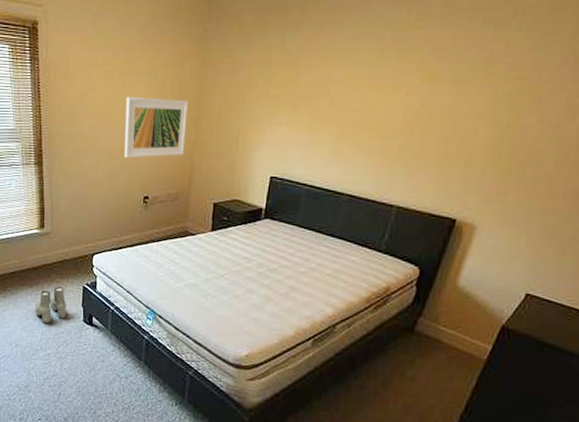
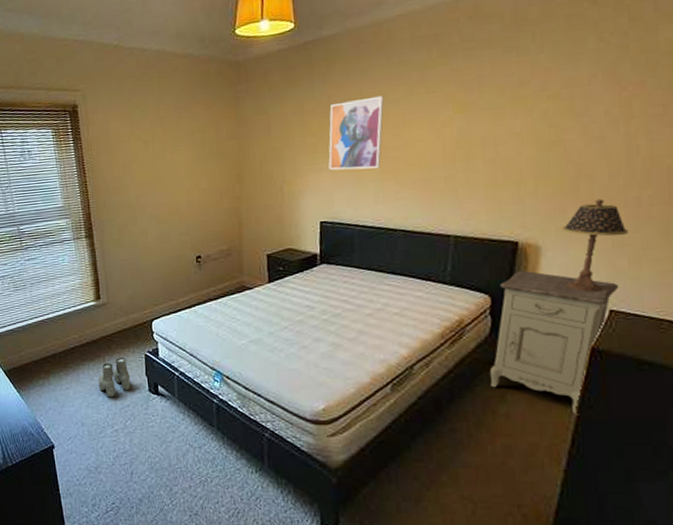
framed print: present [124,97,189,158] -> none [168,159,232,220]
wall art: none [287,53,354,130] -> present [328,95,384,171]
nightstand: none [403,247,539,385] -> present [490,270,618,415]
table lamp: none [490,186,562,276] -> present [561,198,629,293]

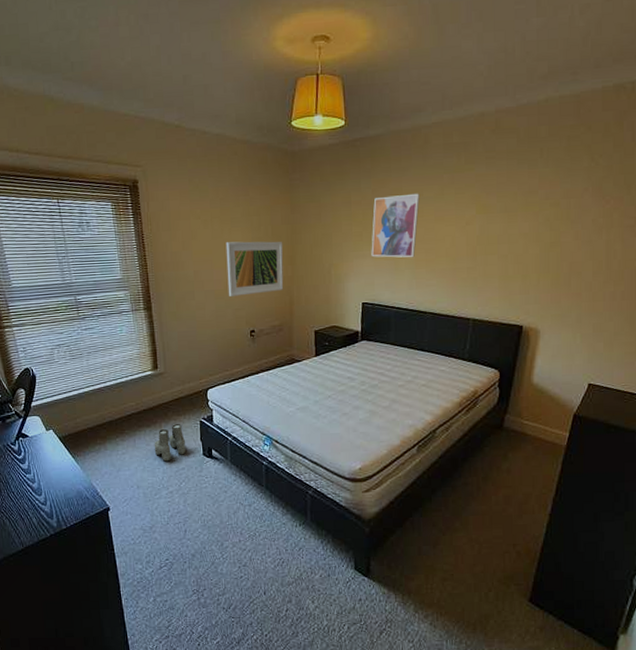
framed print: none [168,159,232,220] -> present [225,241,284,296]
nightstand: present [490,270,618,415] -> none [496,350,595,469]
table lamp: present [561,198,629,293] -> none [556,292,606,369]

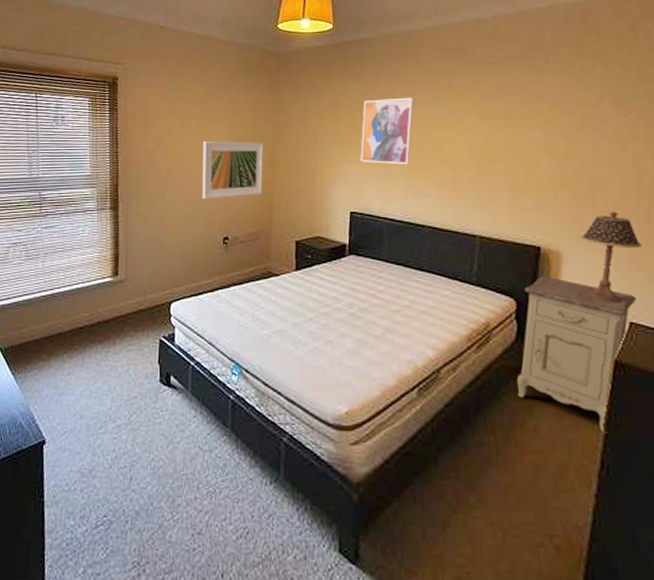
boots: present [154,424,186,462] -> none [104,342,140,387]
nightstand: none [496,350,595,469] -> present [517,276,636,433]
table lamp: none [556,292,606,369] -> present [580,211,643,303]

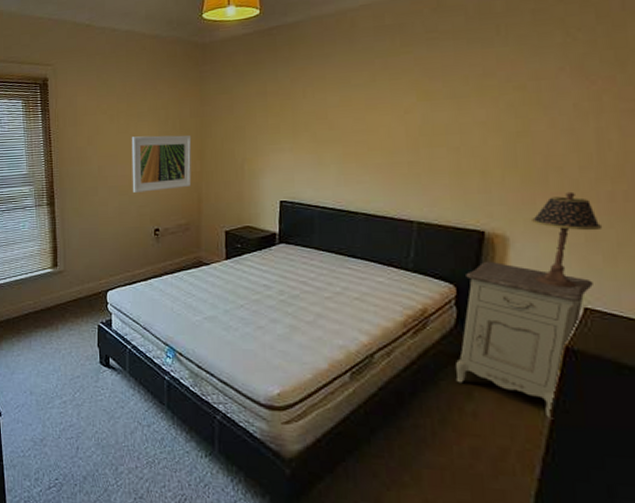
wall art: present [360,97,414,165] -> none [290,80,347,152]

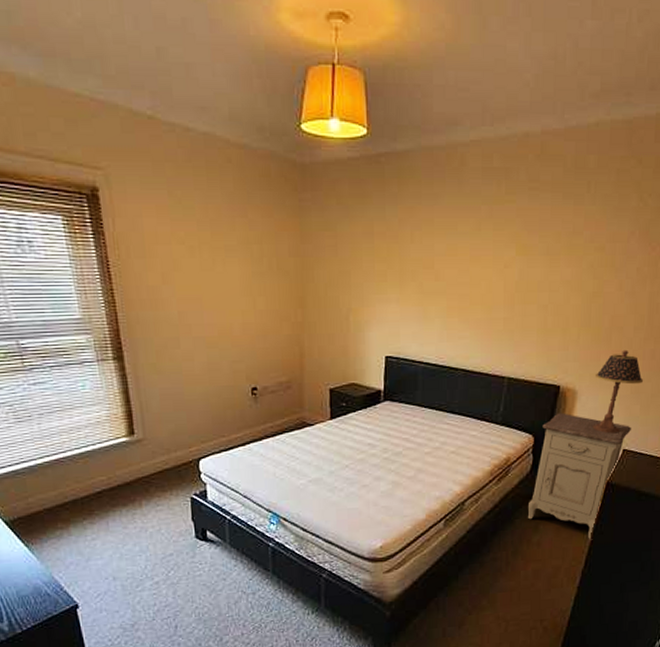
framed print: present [131,135,192,192] -> none [218,276,292,345]

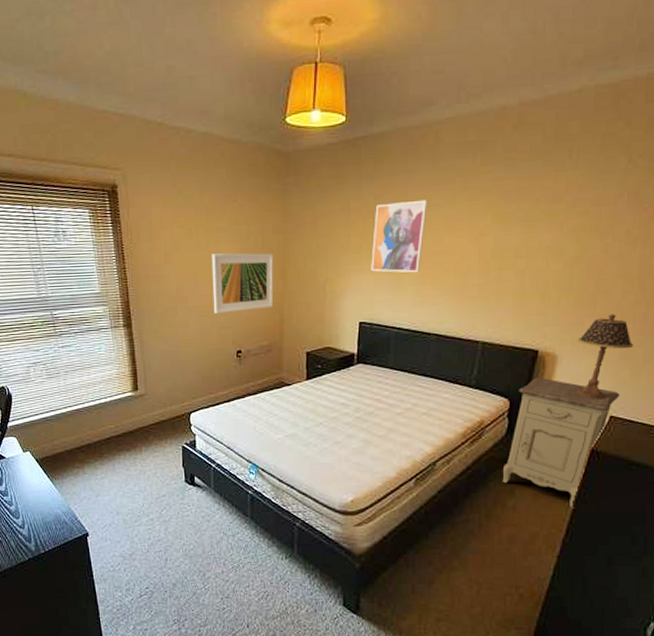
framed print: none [218,276,292,345] -> present [211,253,274,313]
wall art: none [396,226,453,305] -> present [371,199,428,273]

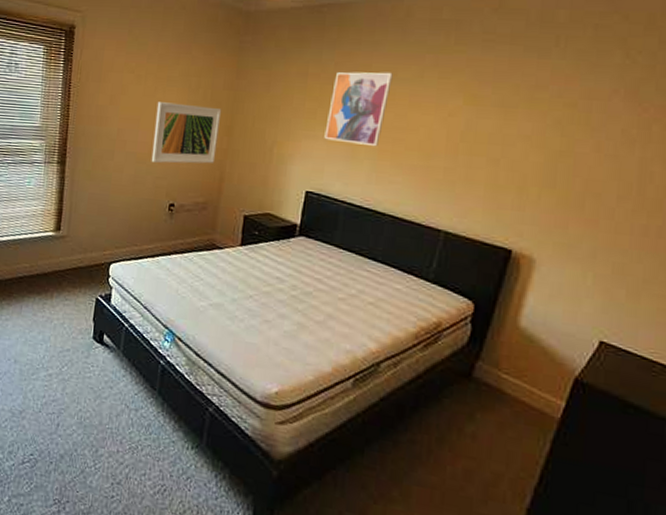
nightstand: present [502,377,619,509] -> none [459,281,612,451]
table lamp: present [575,313,634,400] -> none [555,220,632,320]

